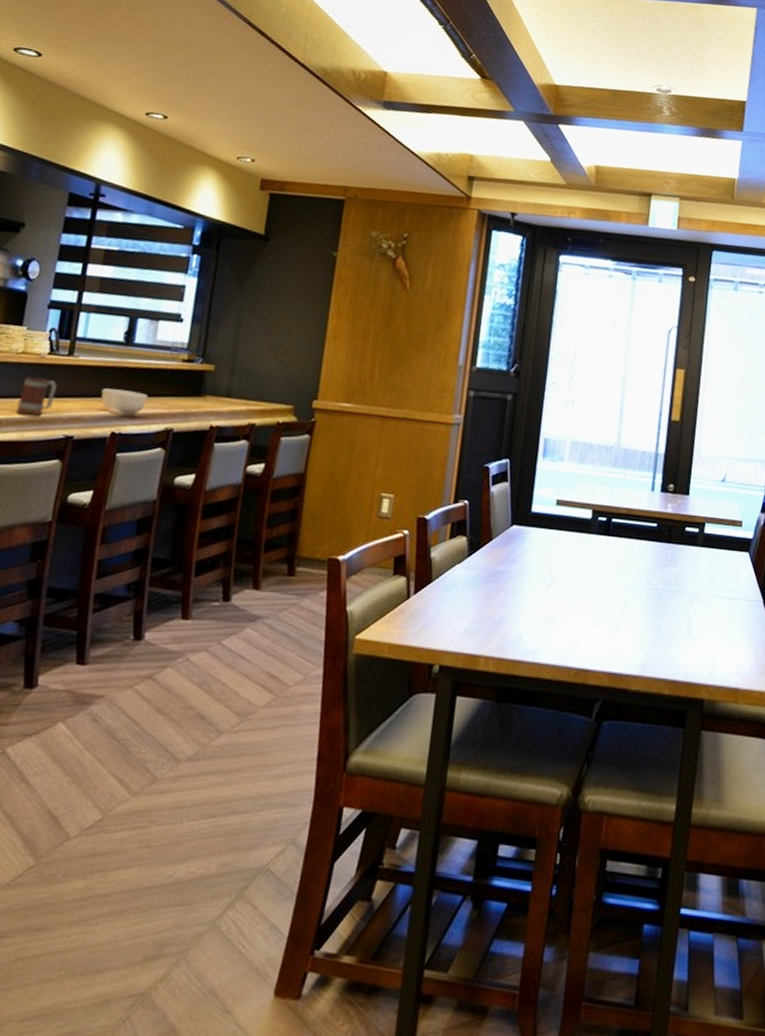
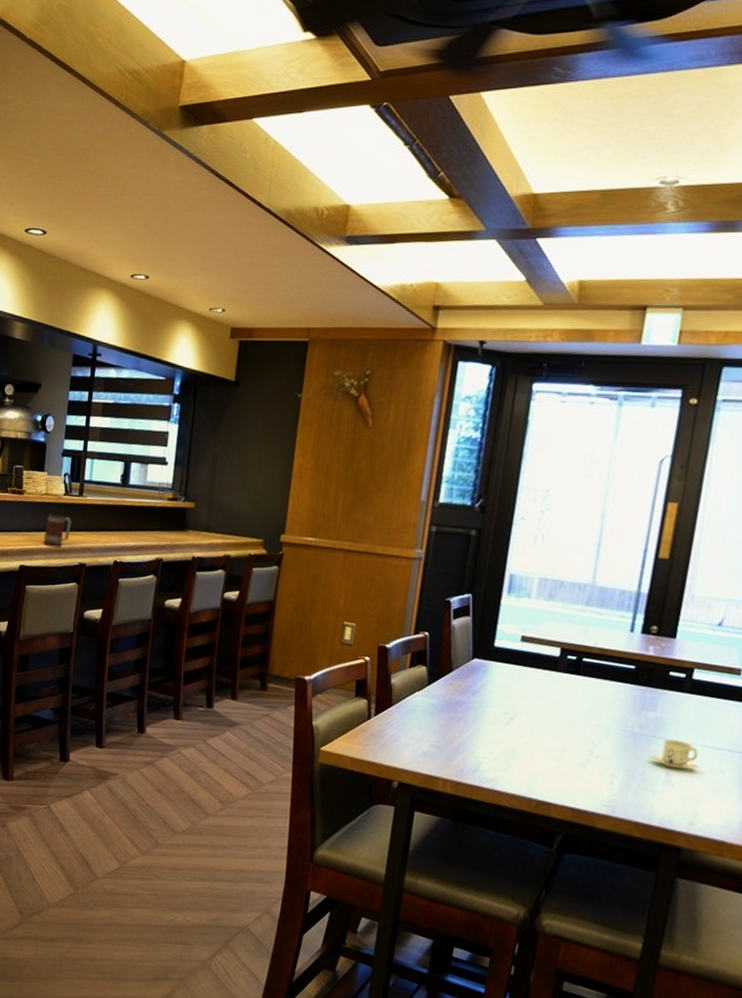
bowl: present [100,388,148,416] -> none [105,523,141,548]
cup and saucer: none [674,593,714,622] -> present [650,739,699,770]

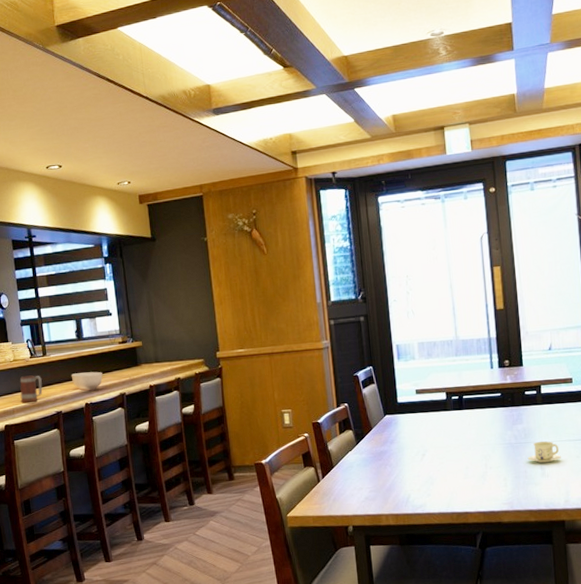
bowl: none [105,523,141,548] -> present [71,371,103,391]

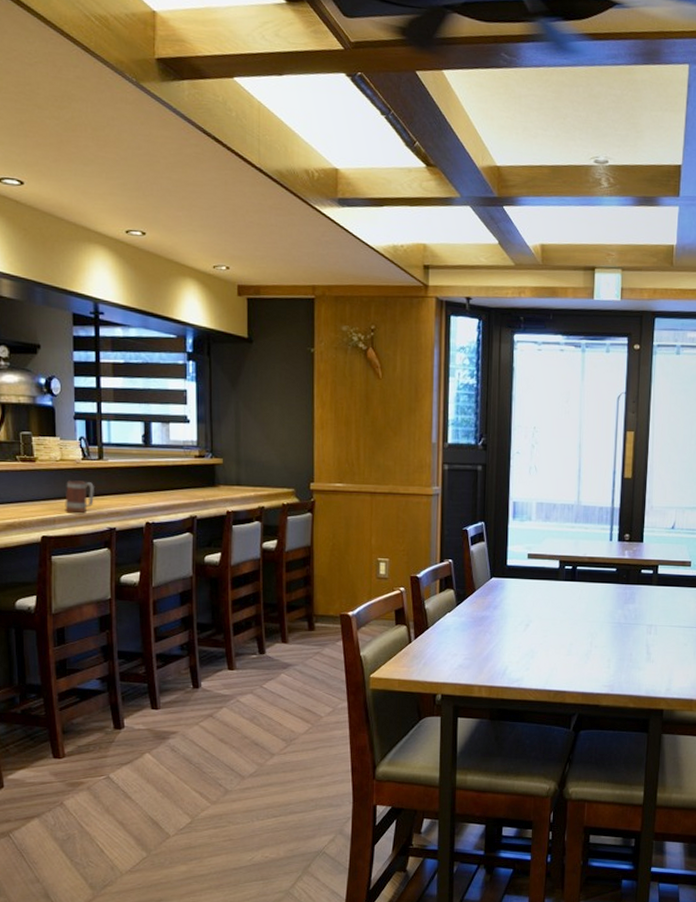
bowl: present [71,371,103,391] -> none [131,485,171,508]
cup and saucer: present [527,441,561,463] -> none [634,625,669,648]

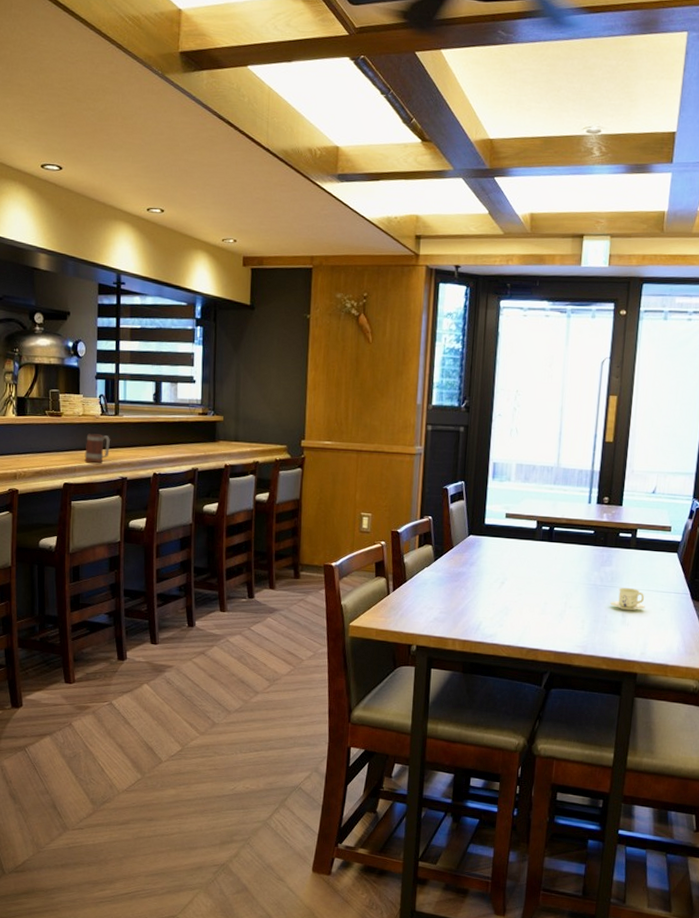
cup and saucer: none [634,625,669,648] -> present [610,588,645,611]

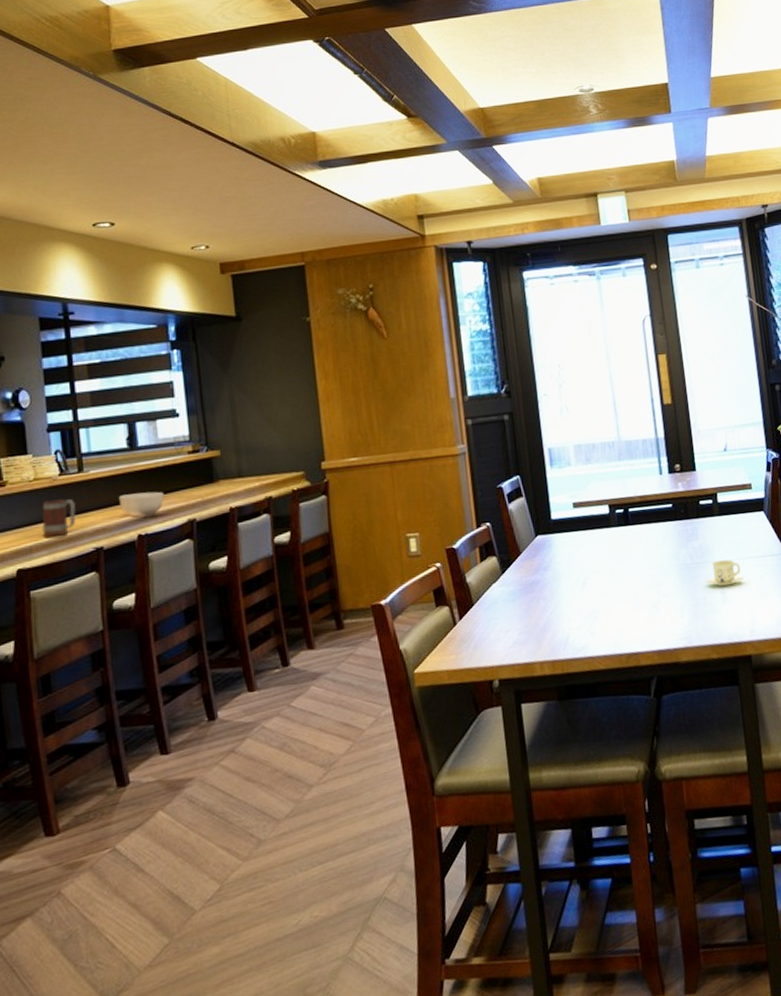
bowl: none [142,439,176,460] -> present [118,491,164,518]

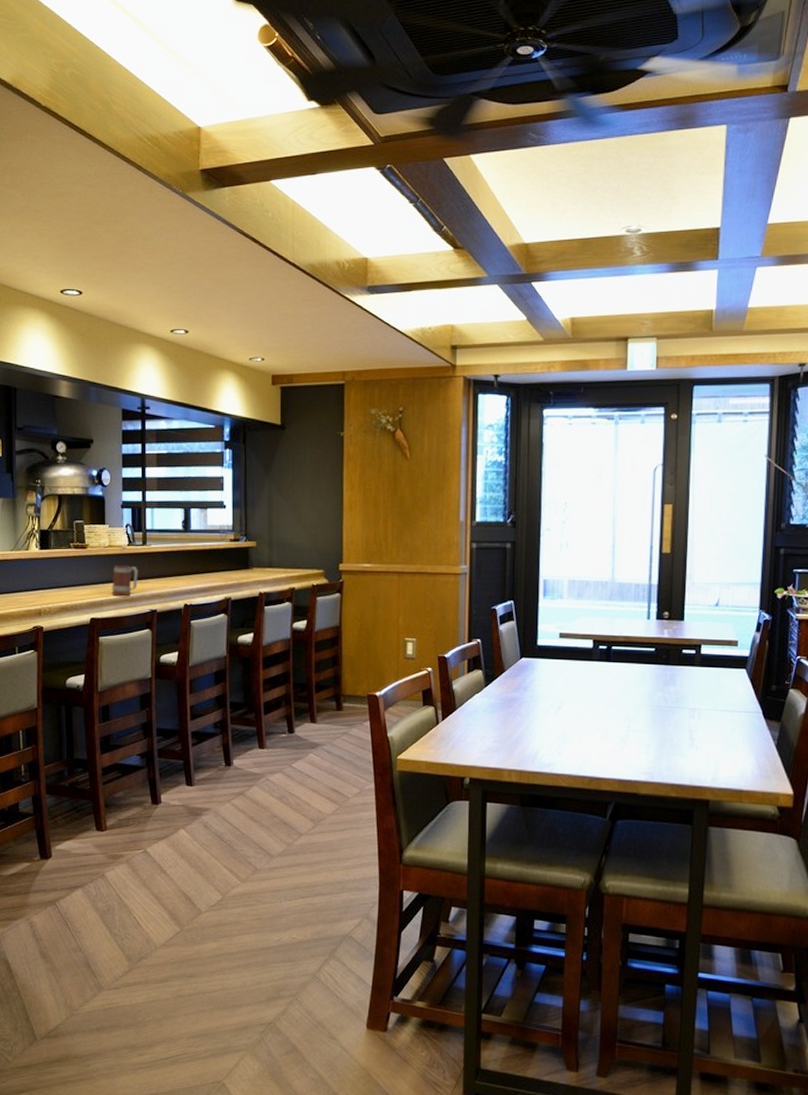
bowl: present [118,491,164,518] -> none [171,569,207,590]
cup and saucer: present [705,559,744,587] -> none [676,708,714,733]

